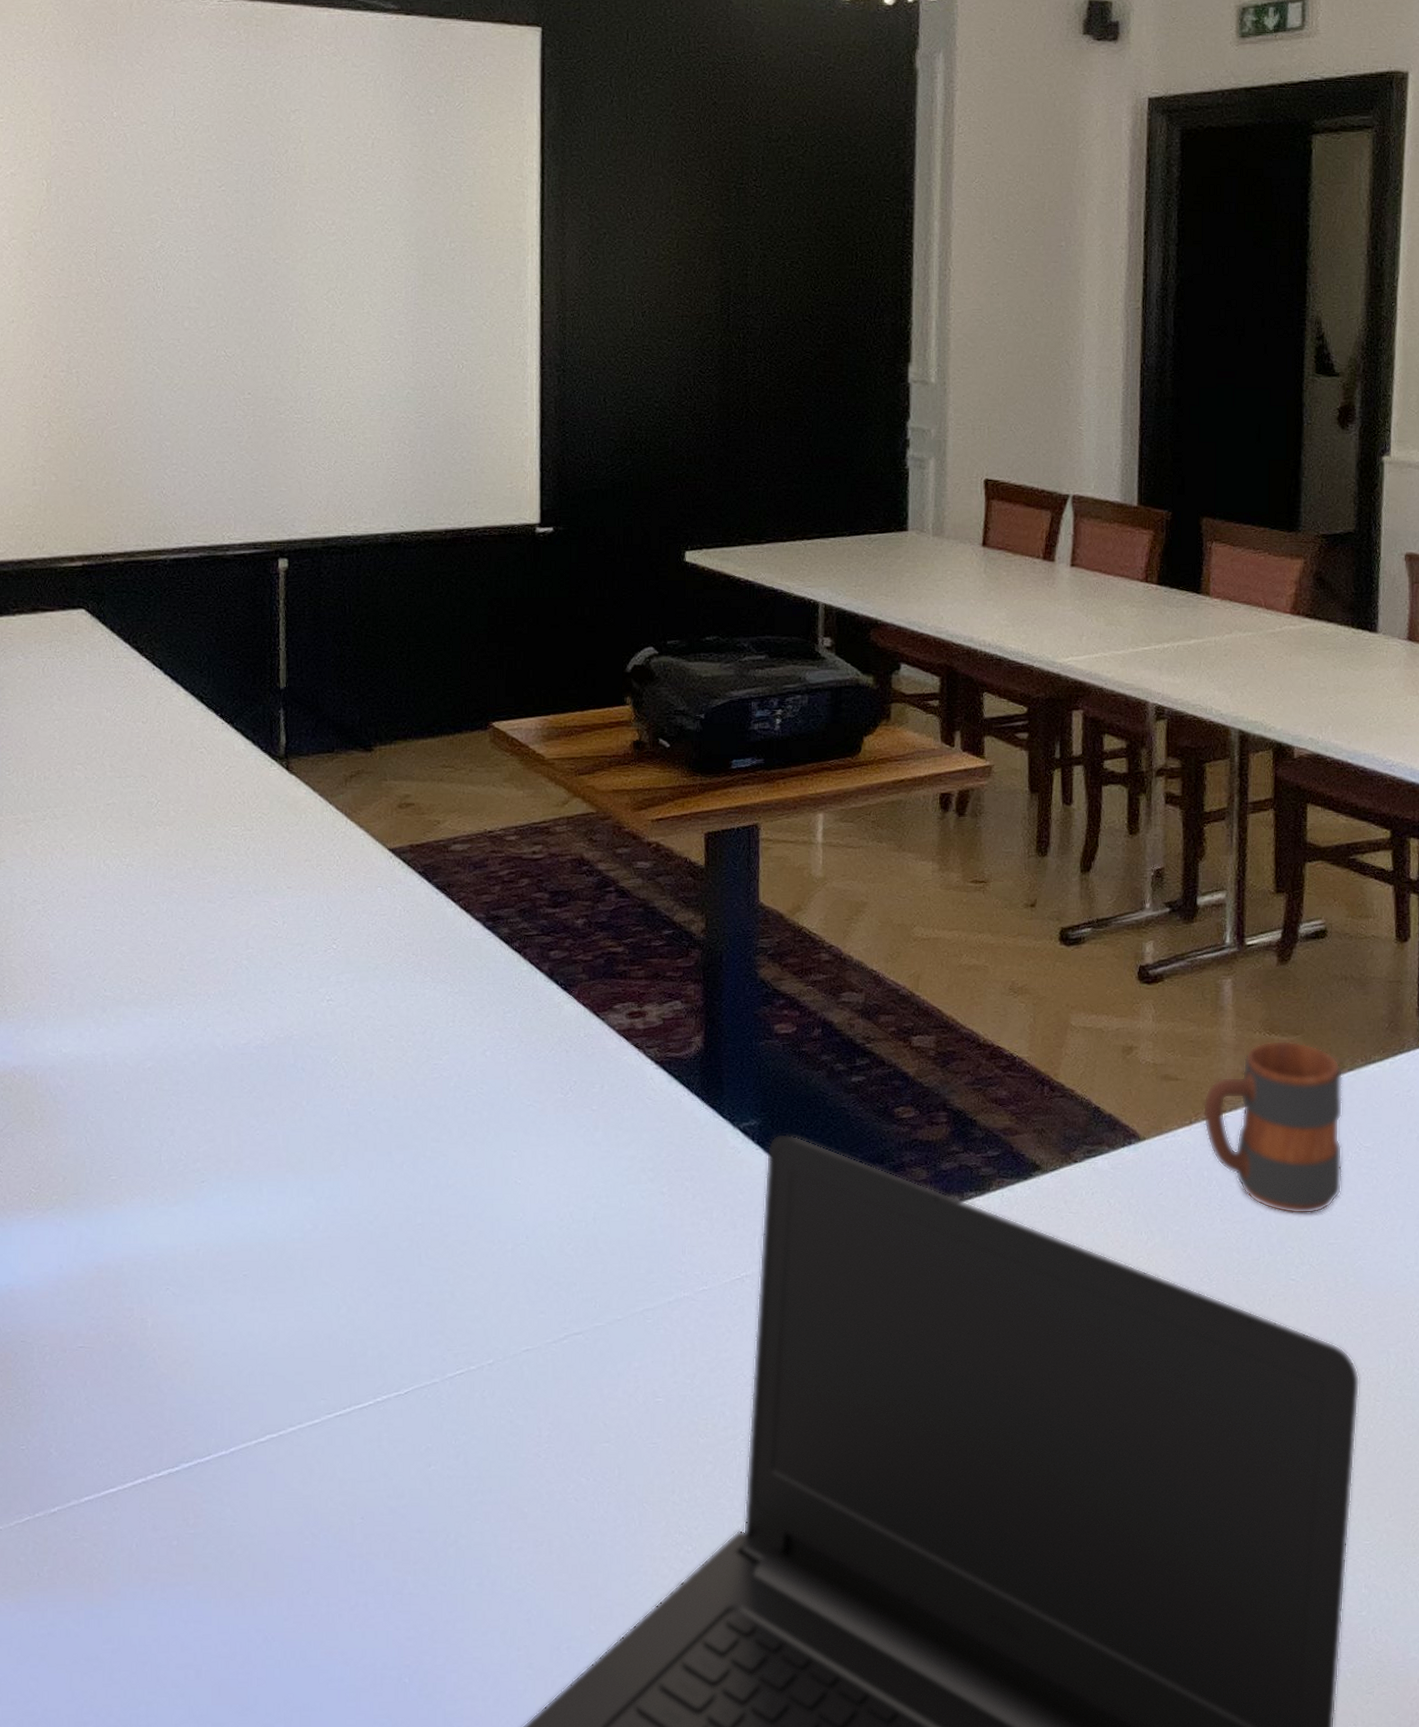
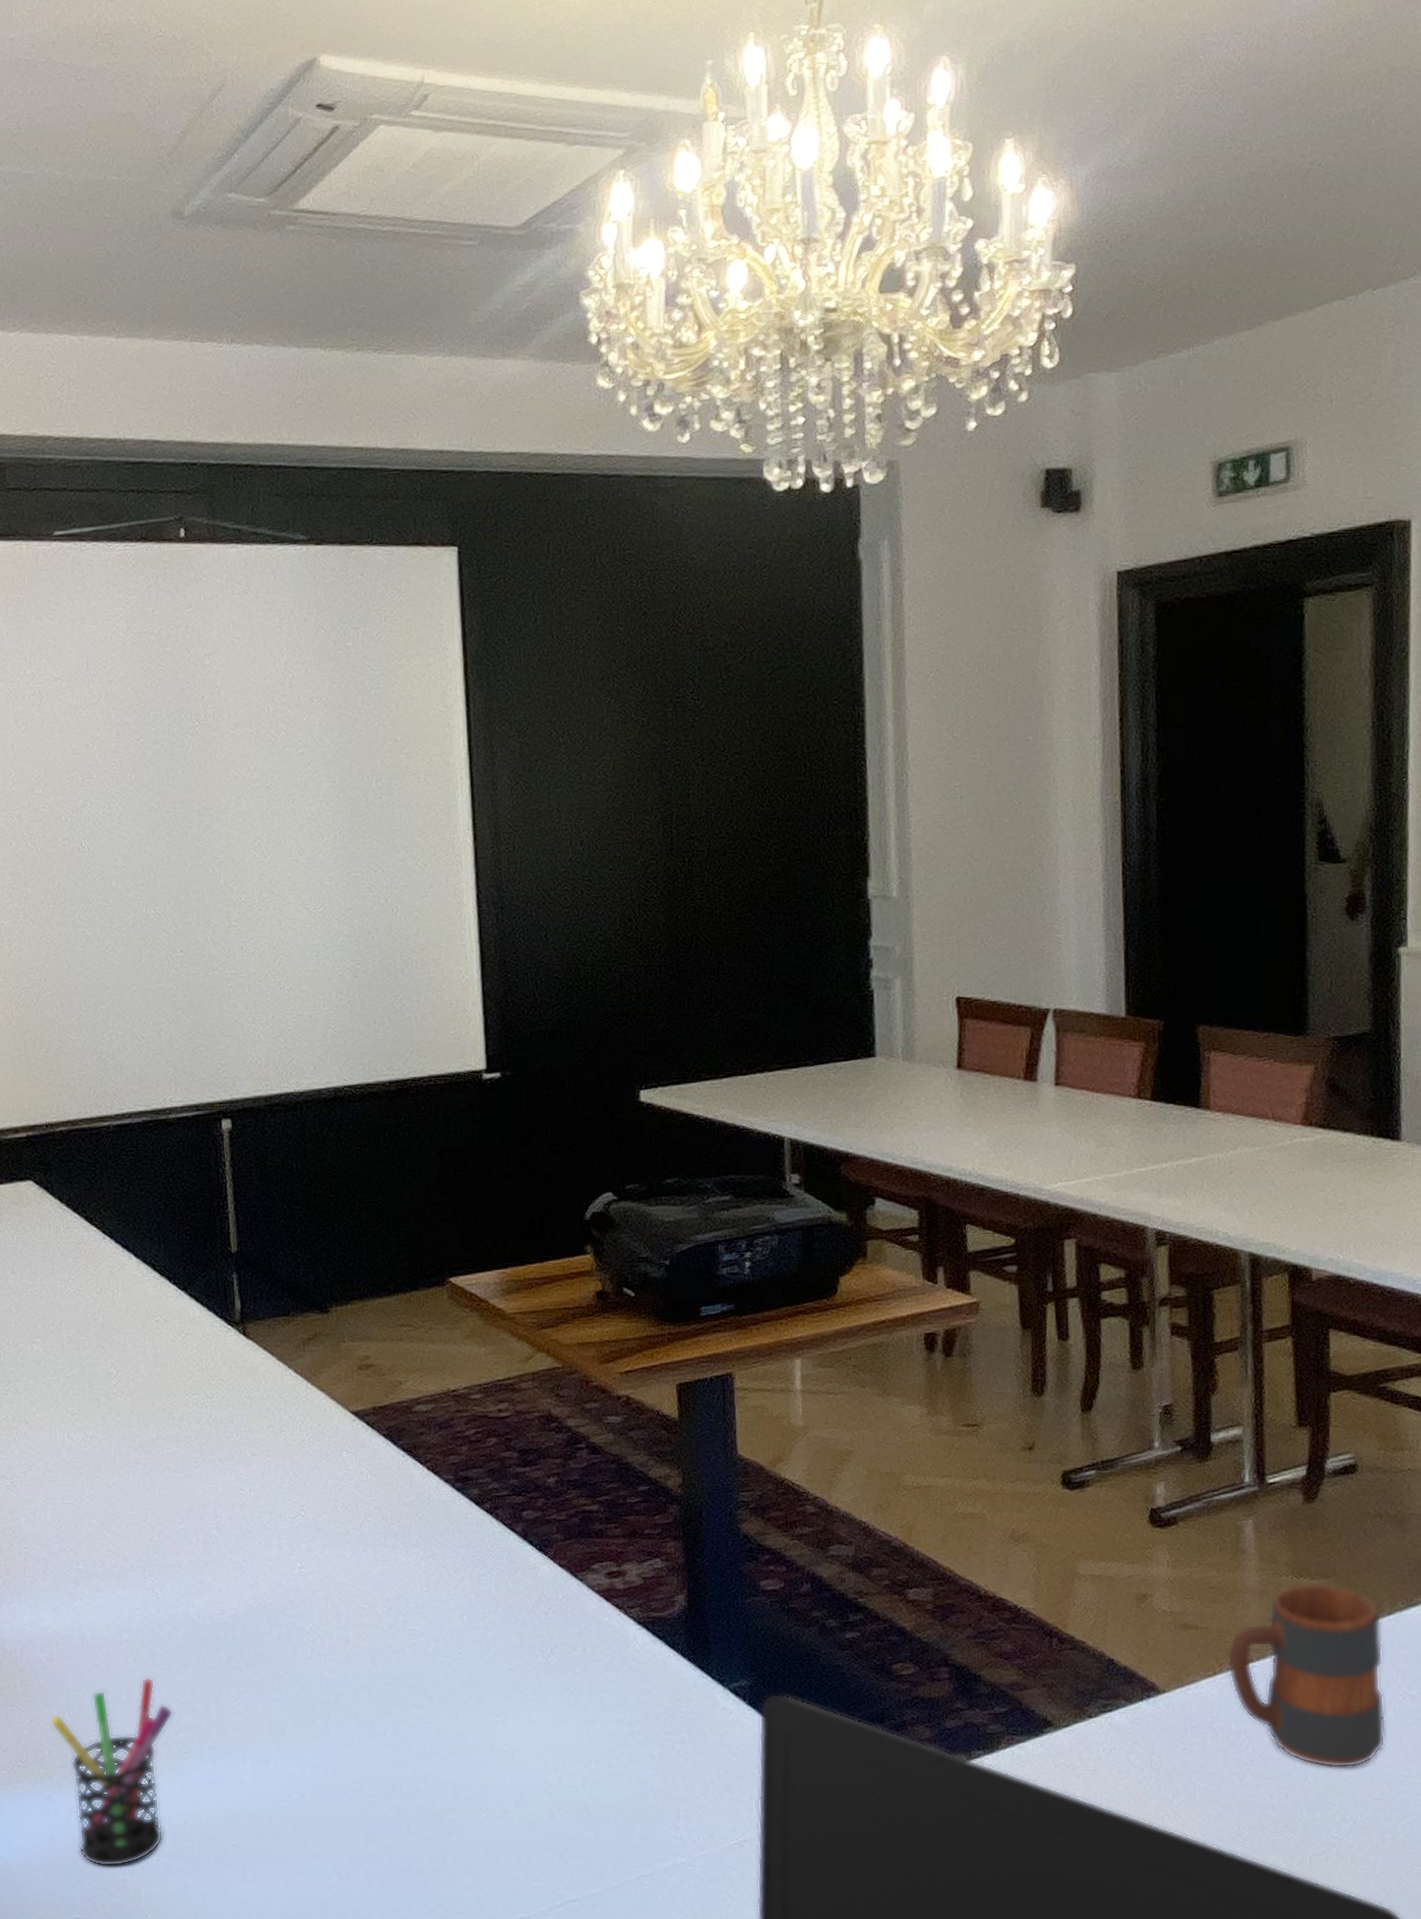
pen holder: none [66,1106,193,1295] -> present [50,1677,174,1867]

